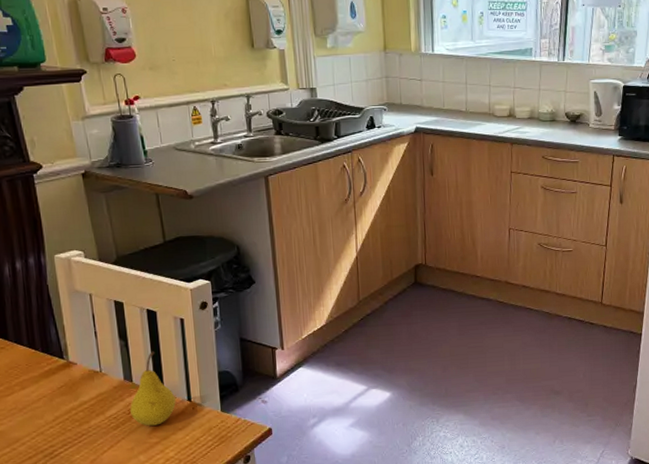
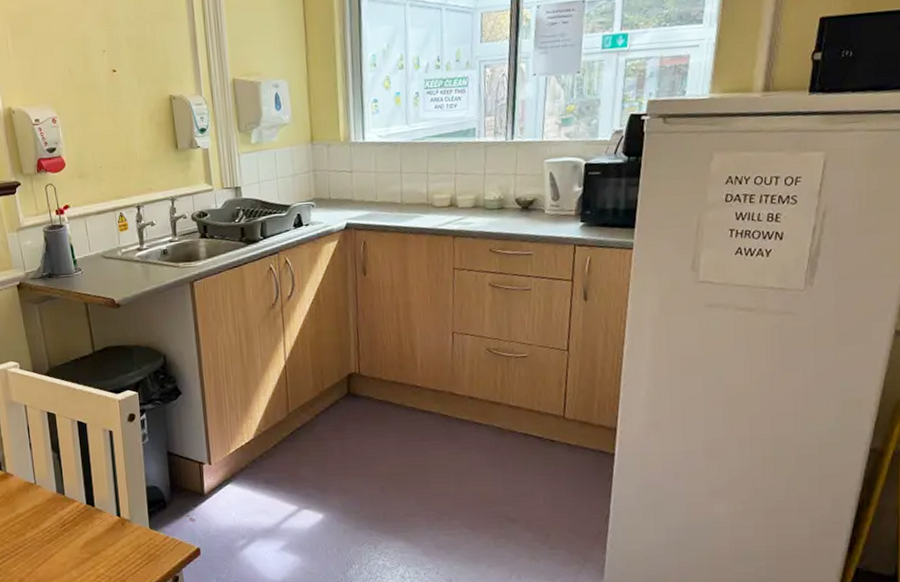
fruit: present [130,351,176,426] -> none [62,464,106,541]

